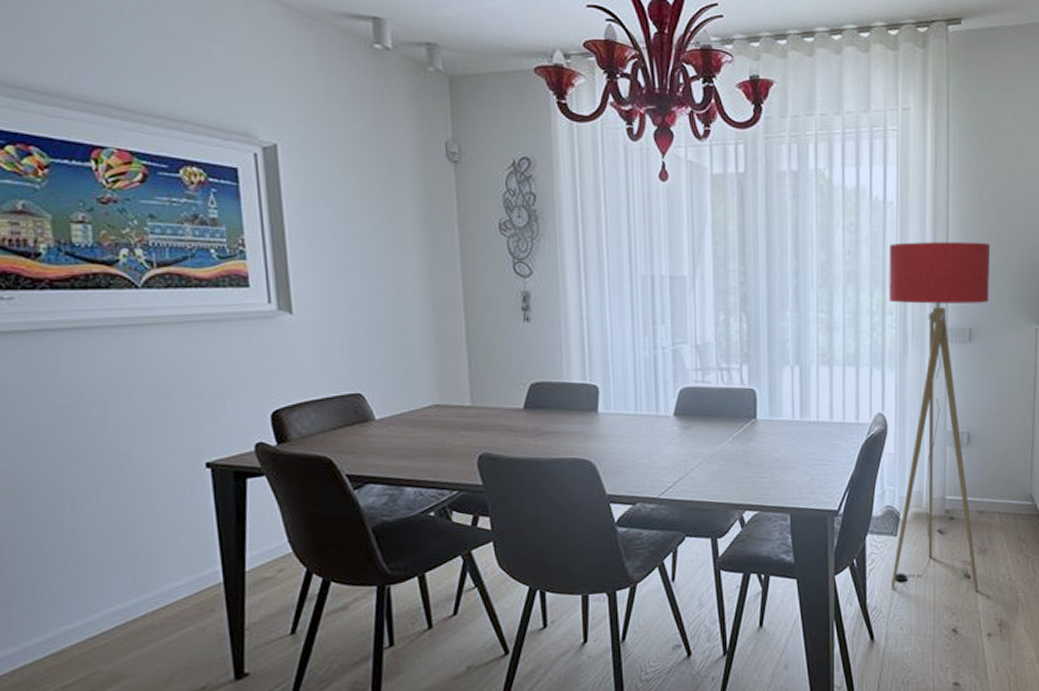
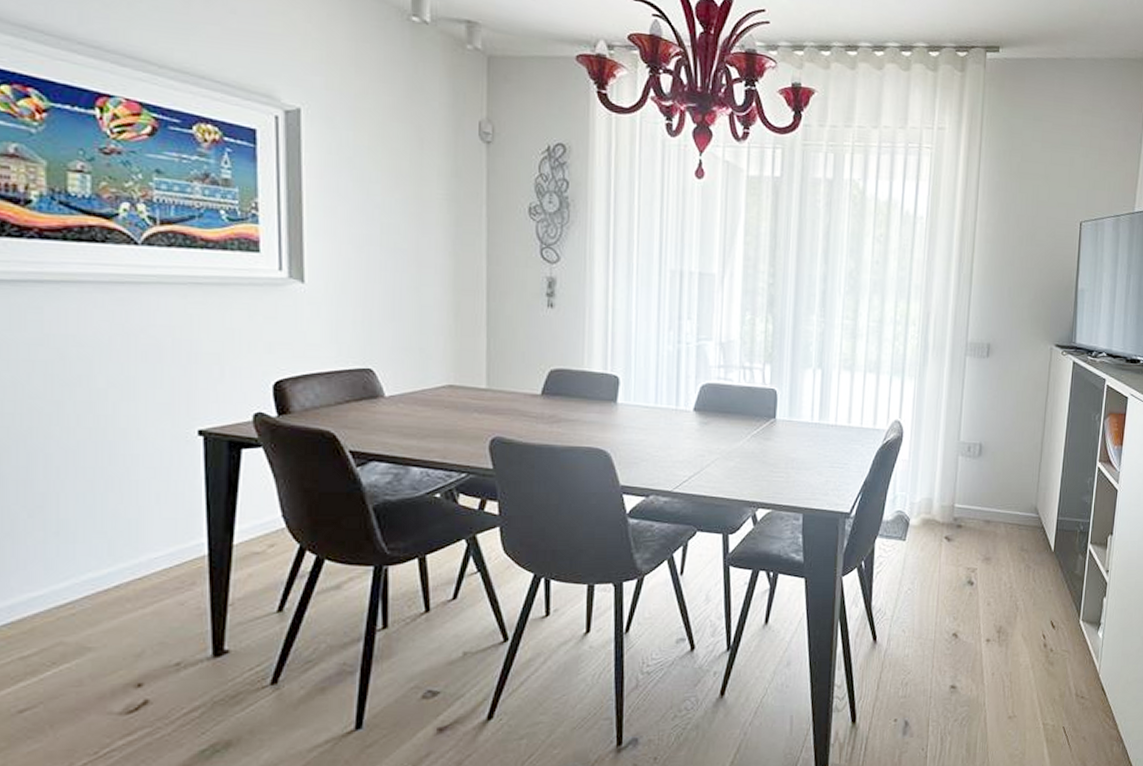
floor lamp: present [889,242,991,592] -> none [896,257,1013,599]

